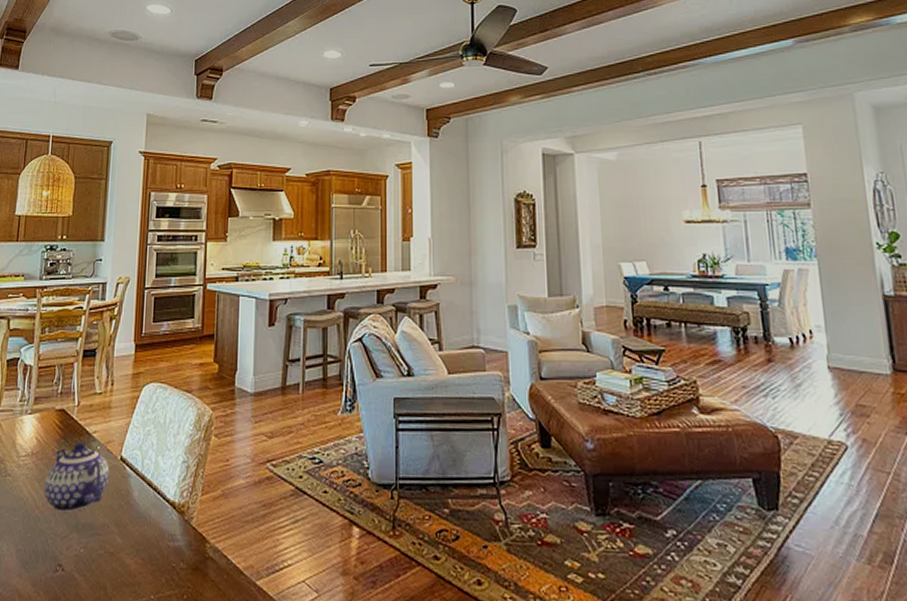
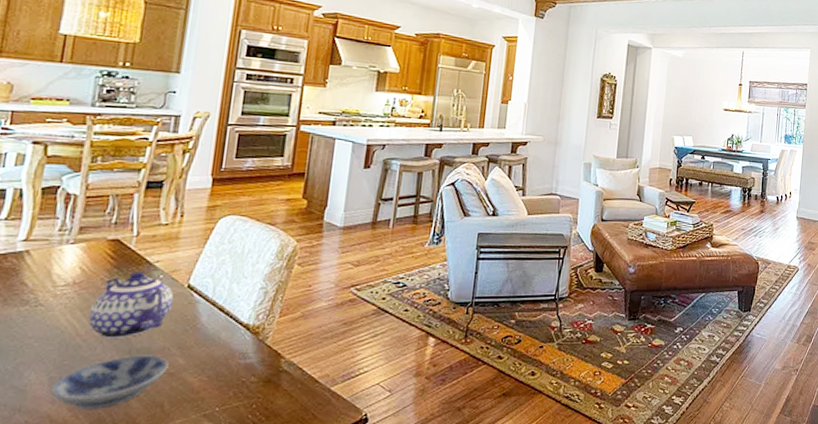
bowl: none [17,530,109,587] -> present [50,355,169,409]

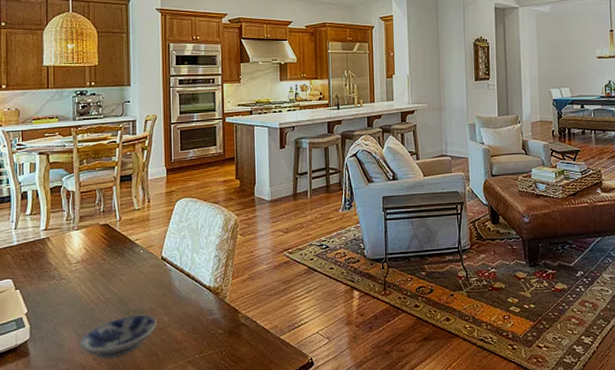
teapot: present [88,272,174,338] -> none [96,249,153,303]

